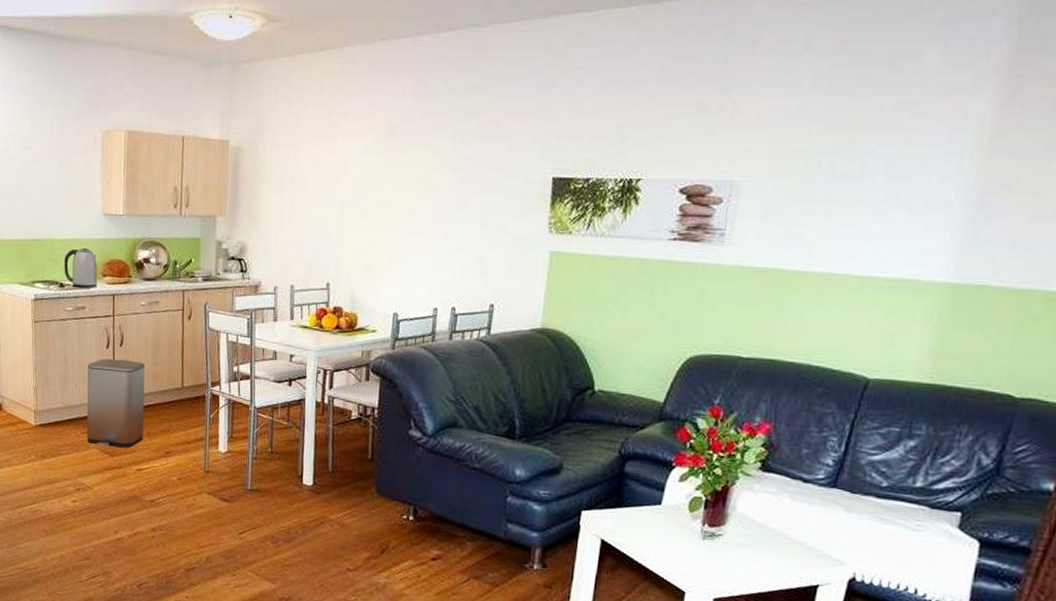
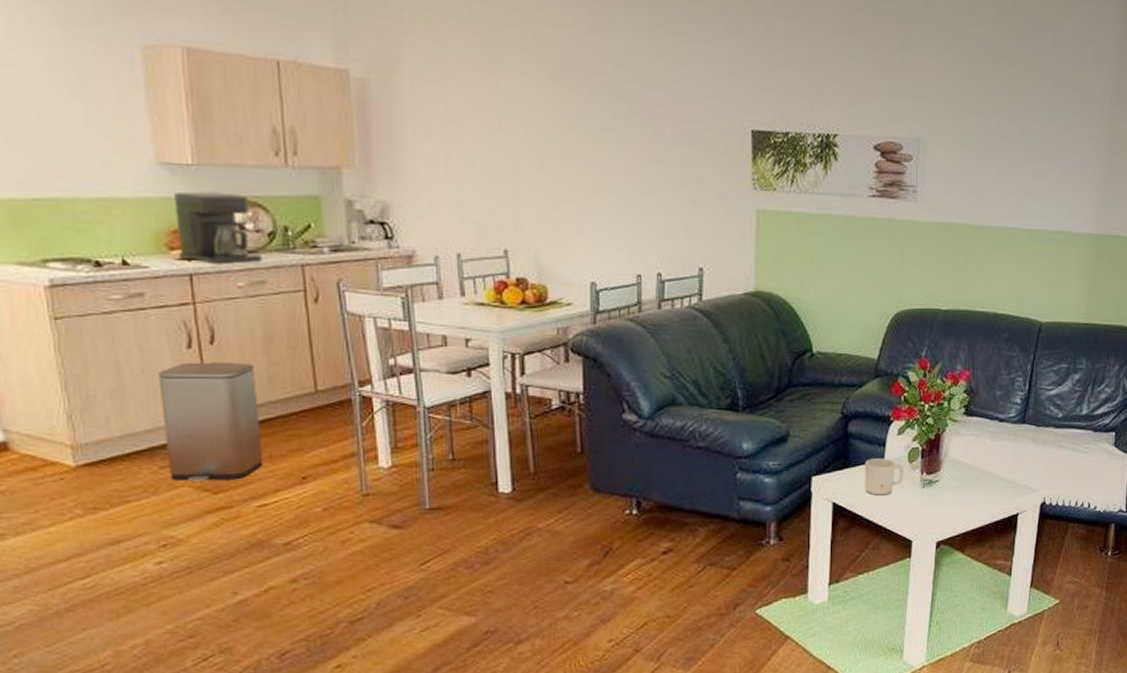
kettle: present [64,247,98,289] -> none [98,210,161,268]
coffee maker: none [107,234,159,289] -> present [174,191,263,266]
mug: none [637,501,683,541] -> present [865,458,905,496]

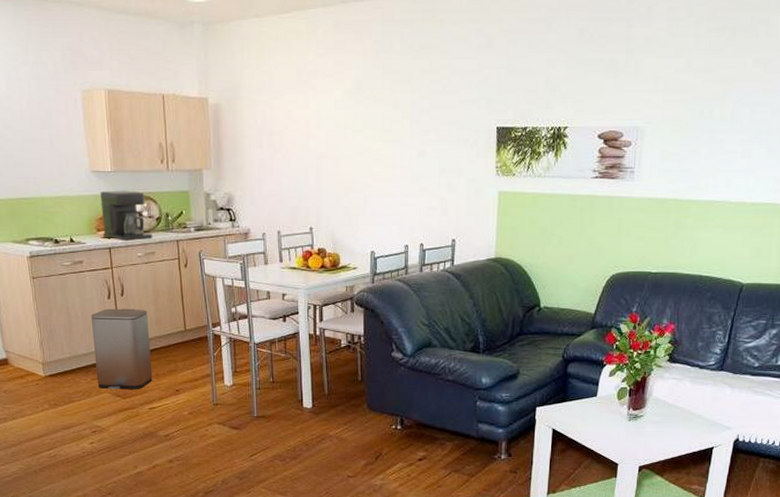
mug: present [865,458,905,496] -> none [580,395,614,425]

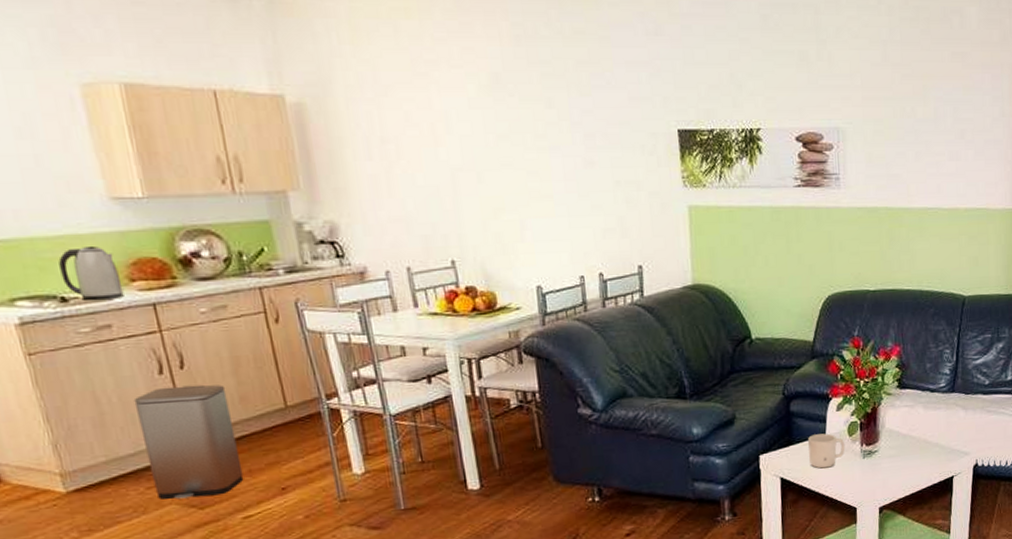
kettle: none [56,204,93,244] -> present [58,245,124,302]
coffee maker: present [100,190,153,242] -> none [129,222,222,294]
mug: none [580,395,614,425] -> present [808,433,846,469]

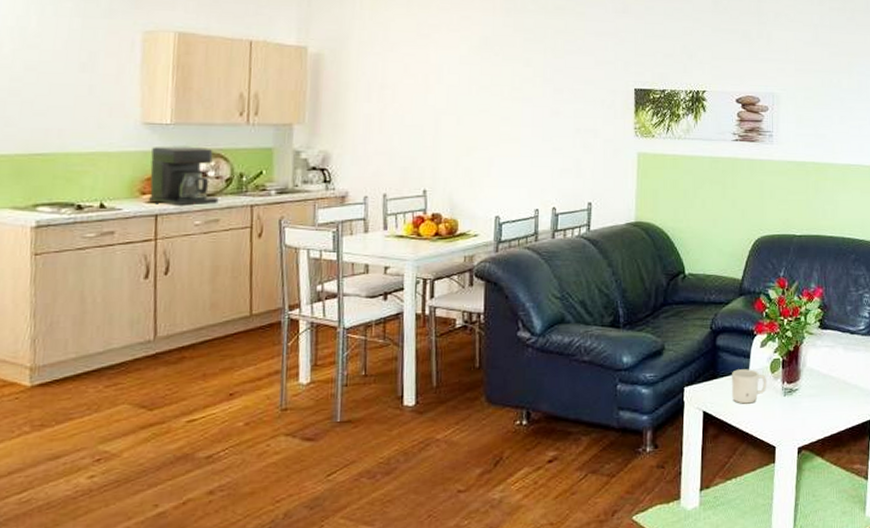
kettle: present [58,245,124,302] -> none [83,162,134,210]
coffee maker: none [129,222,222,294] -> present [148,146,219,207]
pedal bin: present [133,384,244,500] -> none [112,290,201,399]

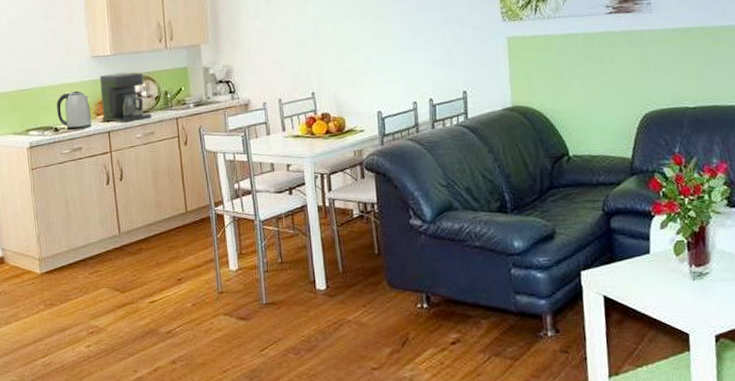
kettle: none [83,162,134,210] -> present [57,90,92,131]
mug: present [732,369,767,404] -> none [631,252,673,289]

